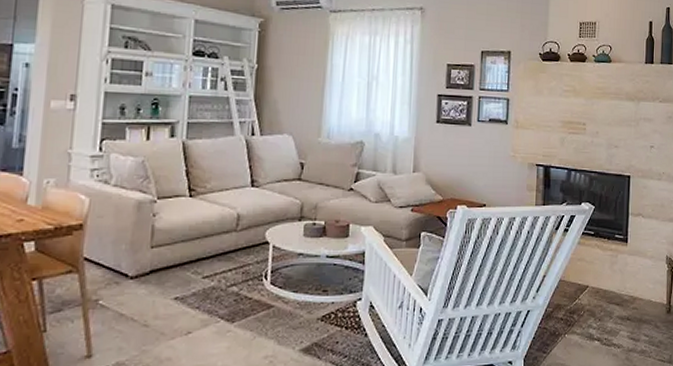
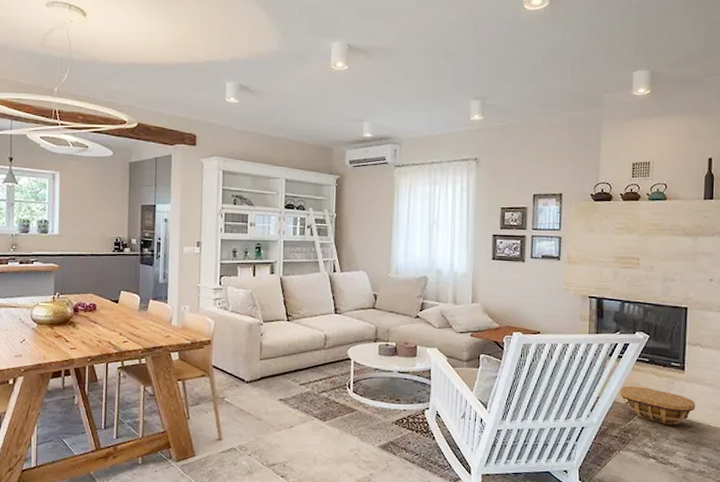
basket: none [565,261,638,303] -> present [619,385,696,425]

